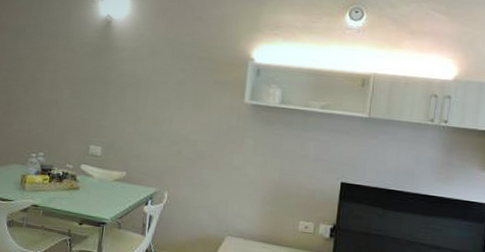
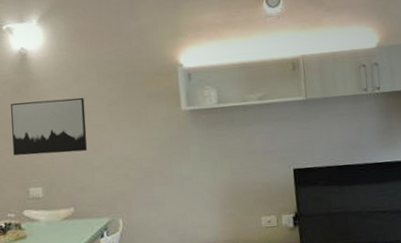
wall art: none [82,65,156,122] -> present [11,97,88,156]

